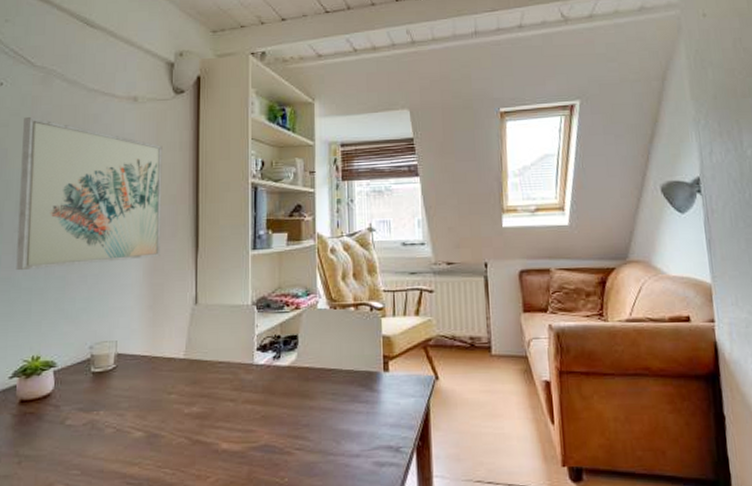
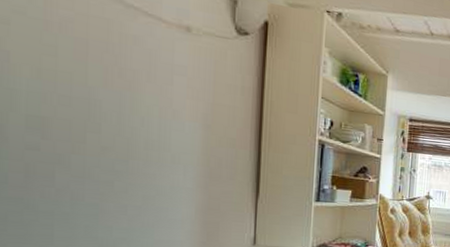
wall art: present [16,117,163,271] -> none [30,19,221,197]

